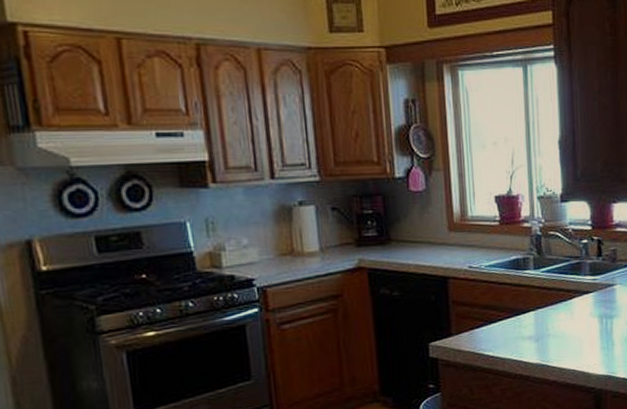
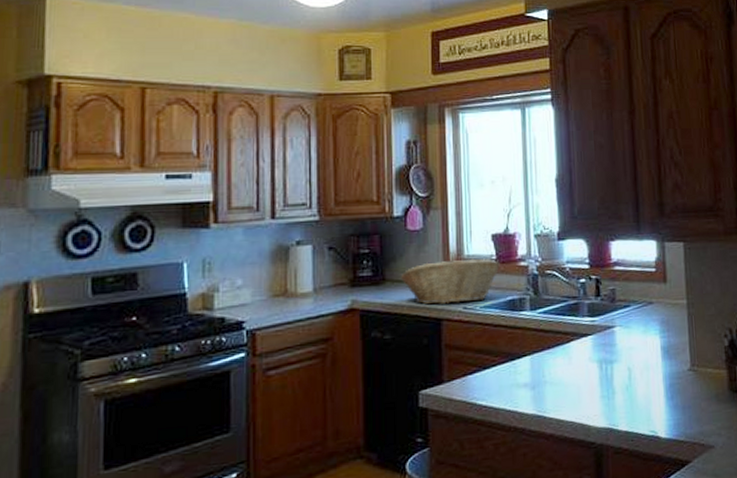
fruit basket: none [405,219,504,264] -> present [400,258,500,305]

